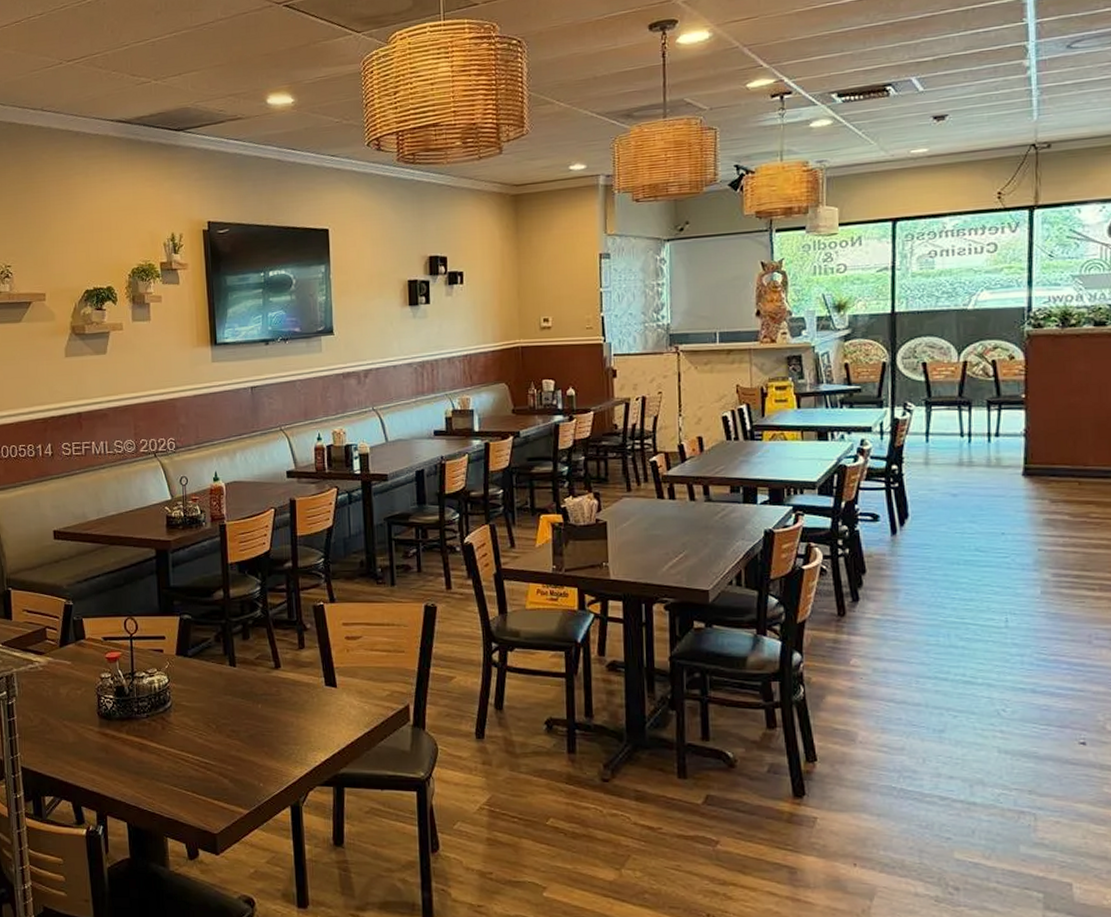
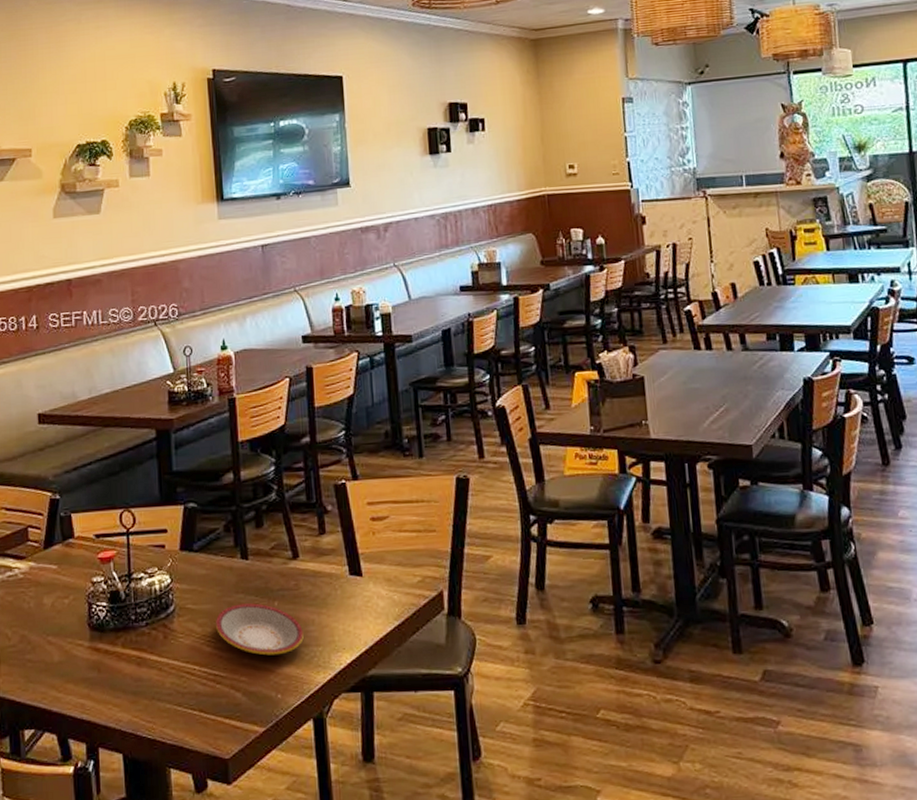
plate: none [207,704,284,750] -> present [216,603,304,656]

